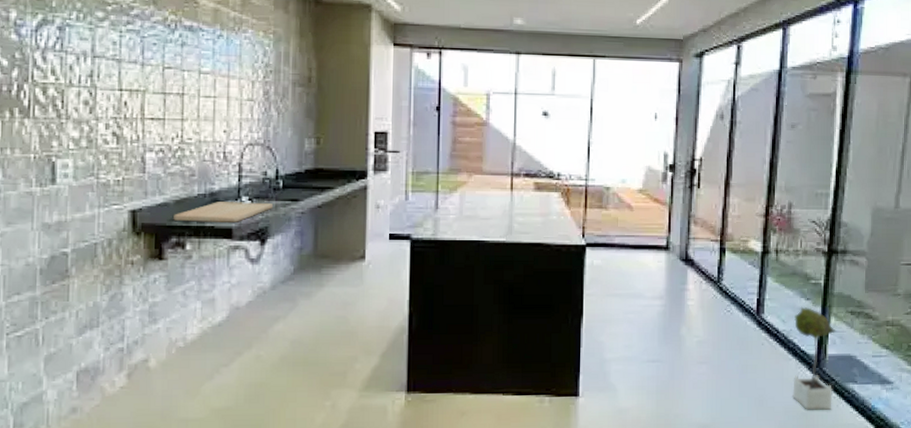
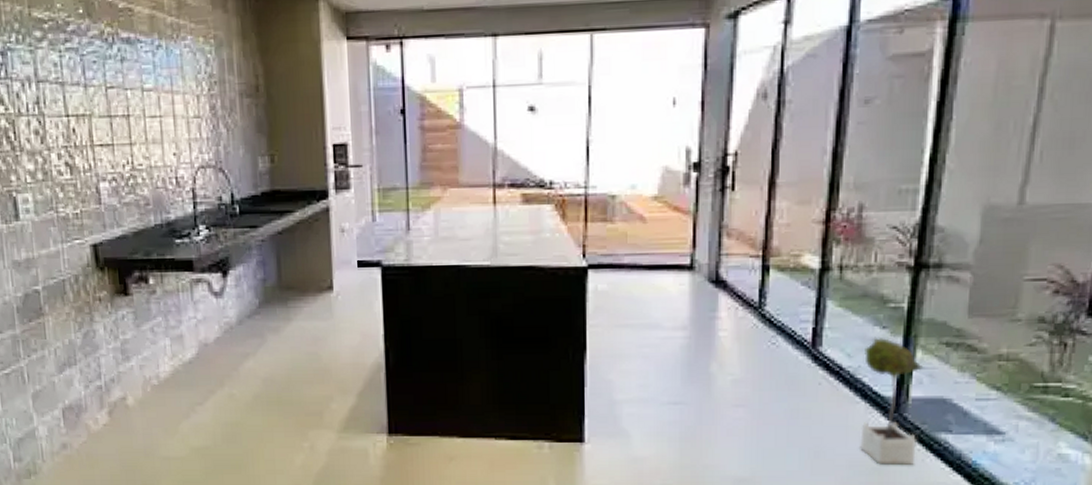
cutting board: present [173,202,273,222] -> none [133,230,231,255]

